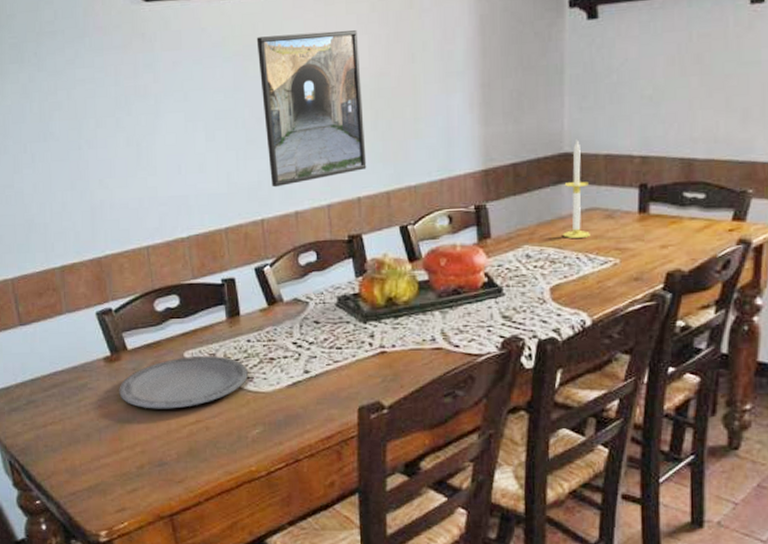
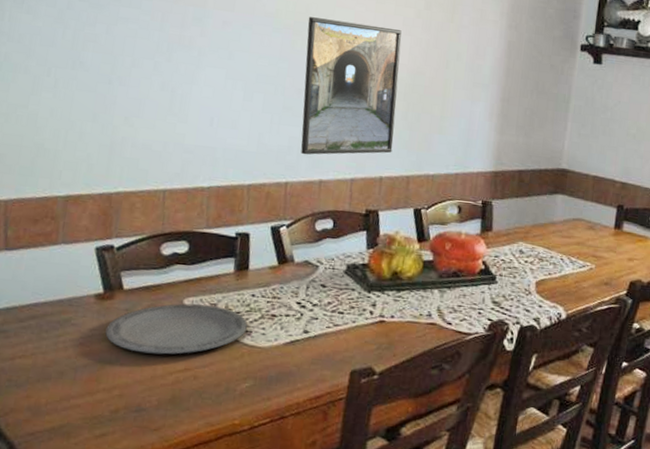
candle: present [563,139,590,238] -> none [552,159,578,243]

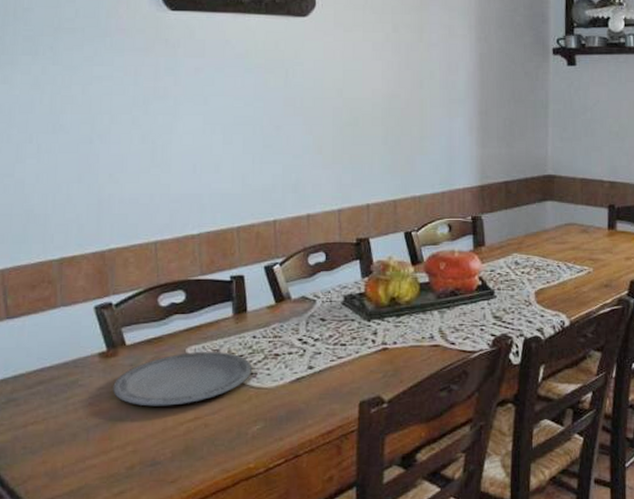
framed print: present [301,17,402,155] -> none [278,53,376,191]

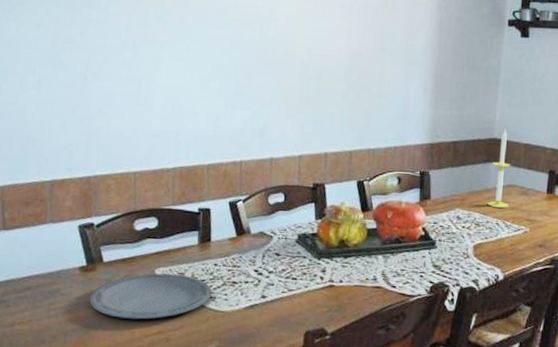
candle: none [546,164,569,249] -> present [487,129,511,208]

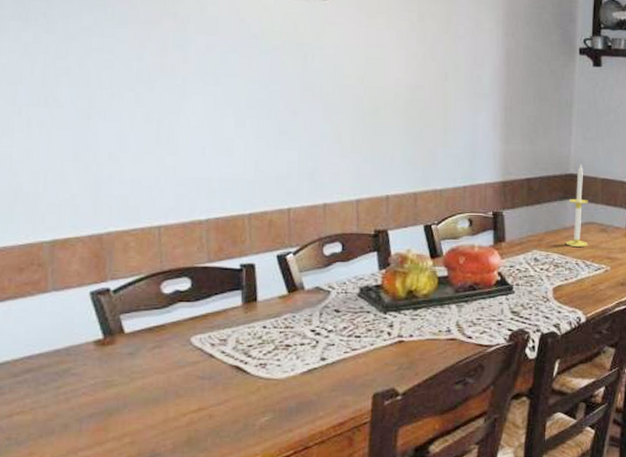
plate: present [89,273,211,320] -> none [109,342,261,397]

